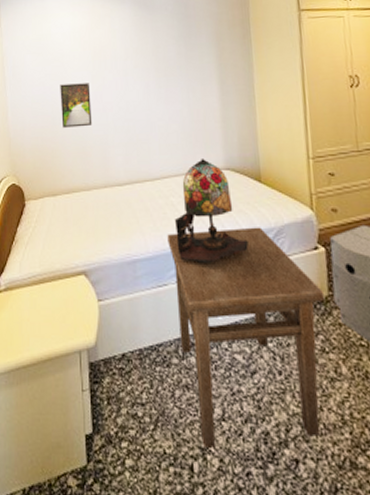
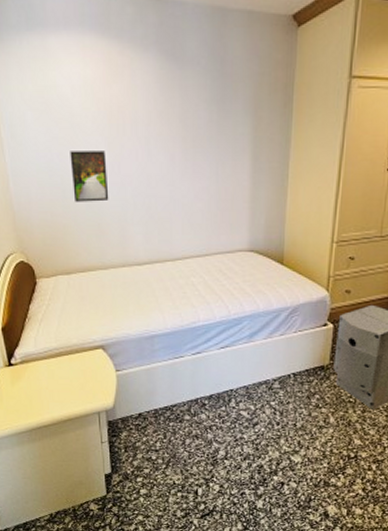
side table: present [167,227,324,448] -> none [186,306,325,478]
table lamp: present [175,159,249,265] -> none [195,240,264,339]

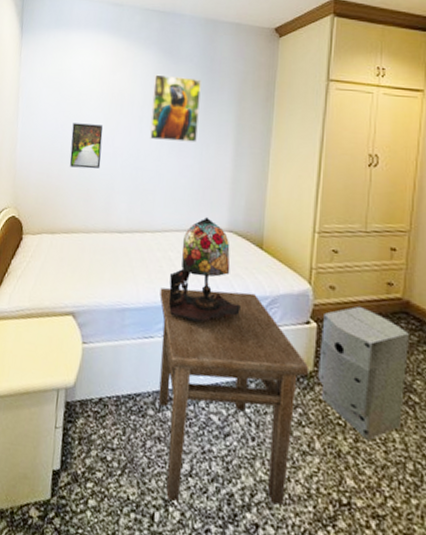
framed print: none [156,83,212,162] -> present [149,74,202,142]
side table: none [186,306,325,478] -> present [158,288,308,506]
table lamp: none [195,240,264,339] -> present [168,217,241,323]

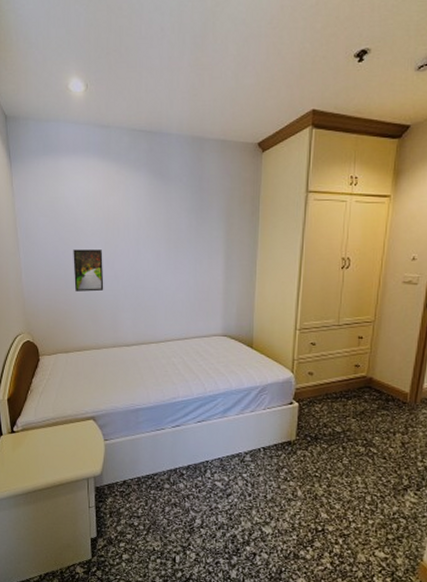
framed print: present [149,74,202,142] -> none [146,196,192,259]
side table: present [158,288,308,506] -> none [167,385,292,546]
table lamp: present [168,217,241,323] -> none [175,326,236,414]
air purifier: present [318,305,409,441] -> none [299,385,371,484]

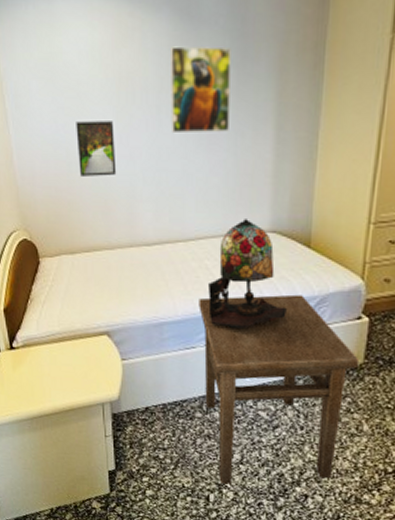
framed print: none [146,196,192,259] -> present [169,46,231,132]
side table: none [167,385,292,546] -> present [199,294,358,484]
table lamp: none [175,326,236,414] -> present [208,219,287,330]

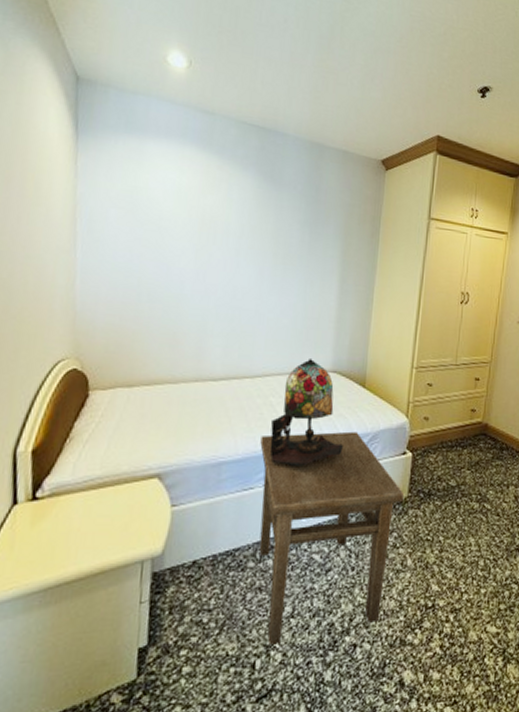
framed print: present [76,121,117,176] -> none [149,253,192,309]
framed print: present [169,46,231,132] -> none [248,200,306,279]

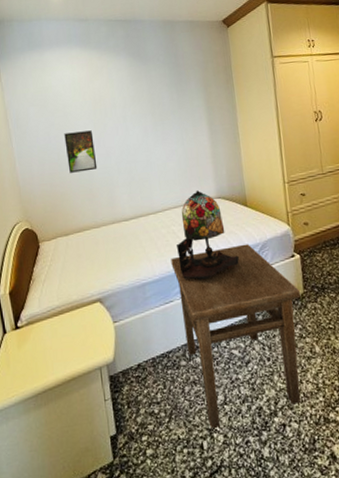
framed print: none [149,253,192,309] -> present [64,130,98,173]

